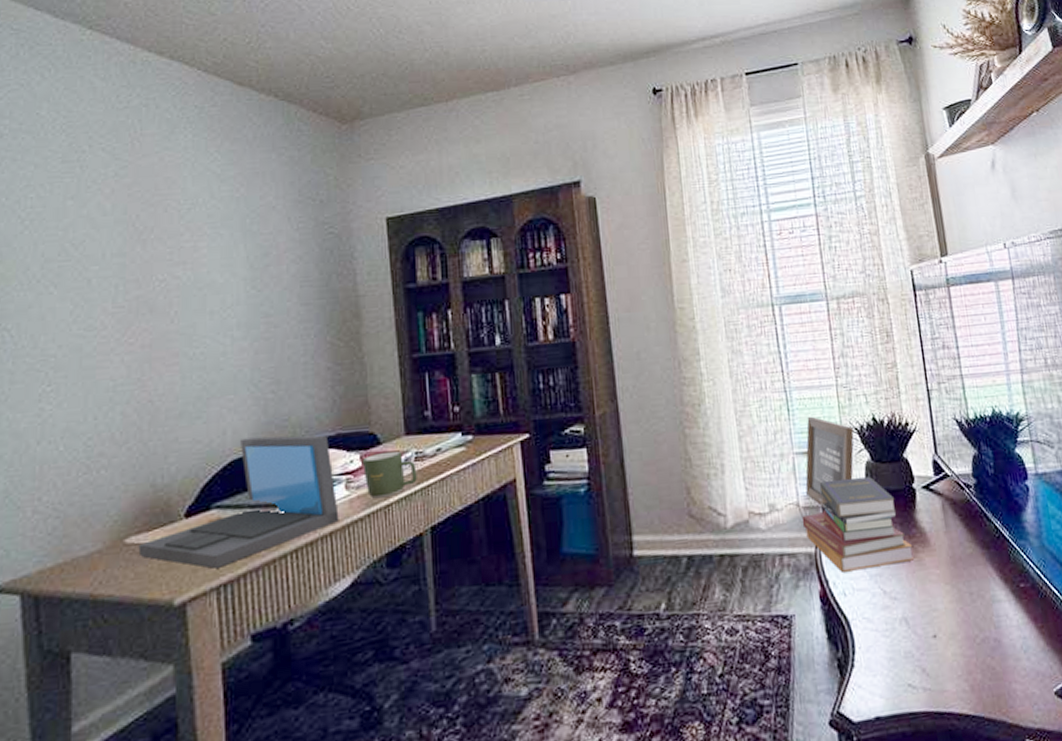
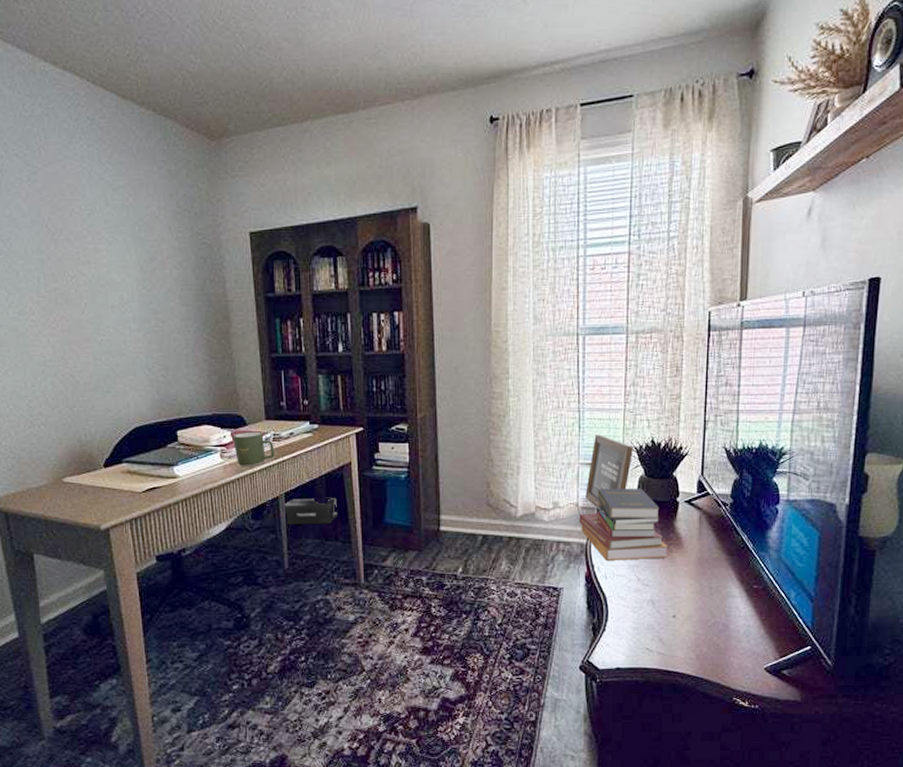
laptop: present [138,435,339,569] -> none [72,410,216,506]
box: none [430,528,500,570] -> present [284,498,337,525]

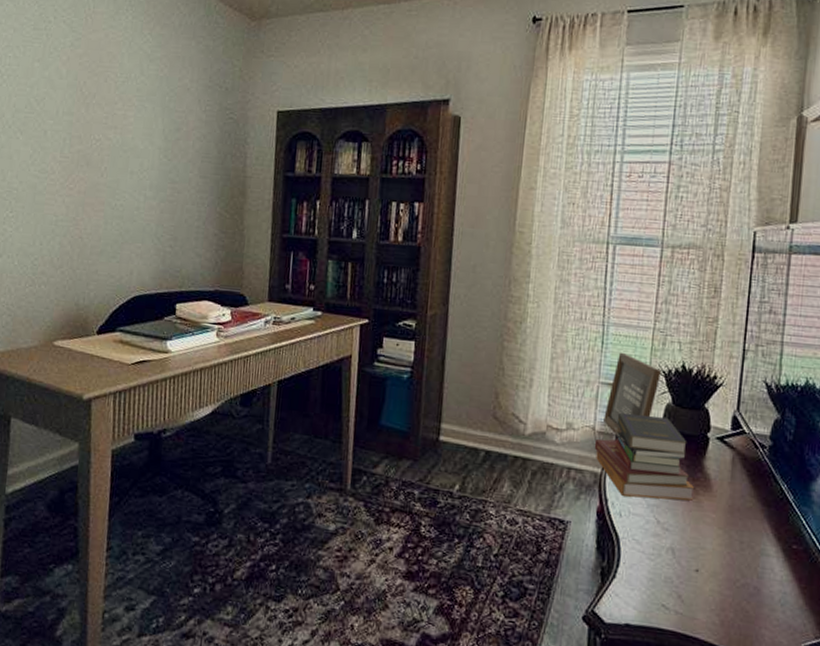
mug: present [232,431,275,467] -> none [231,312,274,349]
box: present [284,498,337,525] -> none [275,388,332,420]

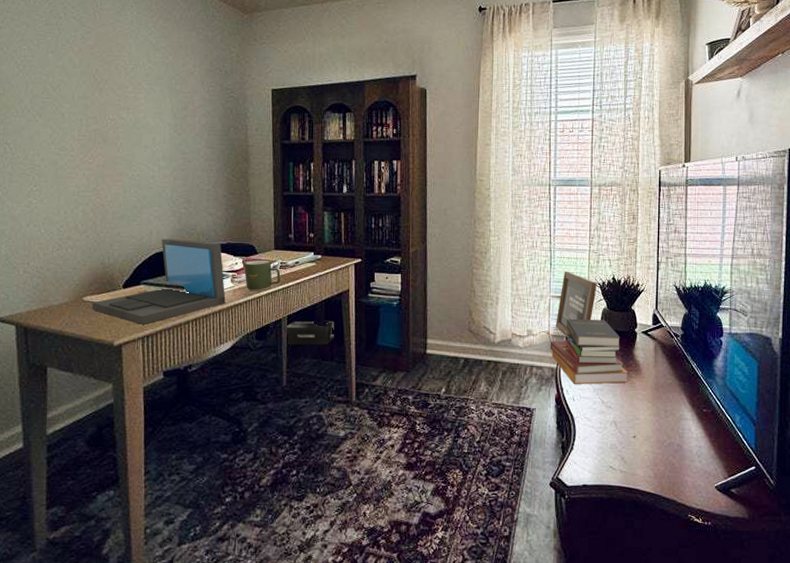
laptop: none [62,279,209,378] -> present [91,238,226,324]
mug: none [231,312,274,349] -> present [243,259,281,291]
box: none [275,388,332,420] -> present [286,321,334,346]

